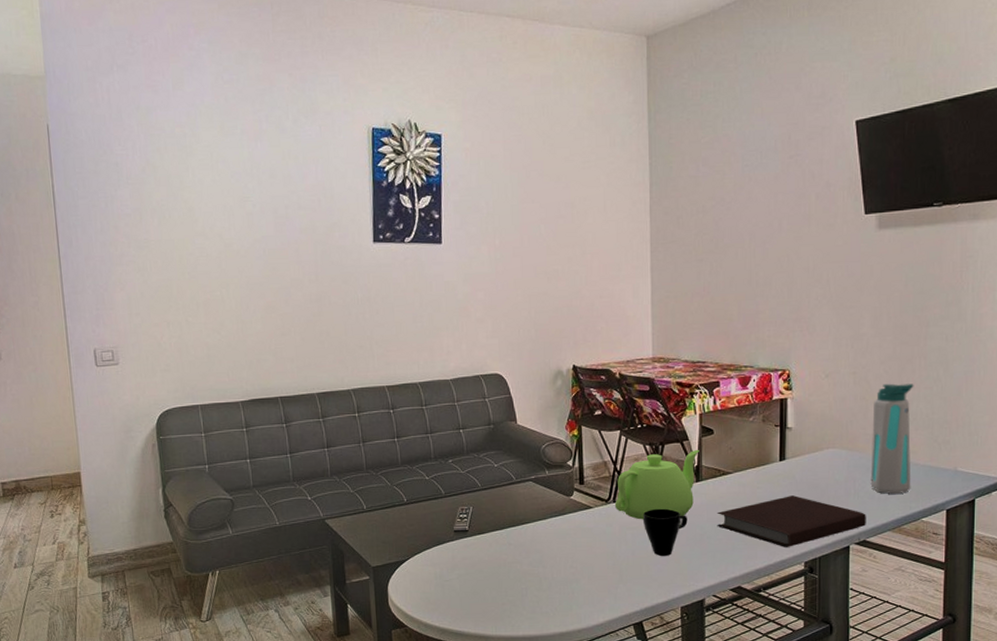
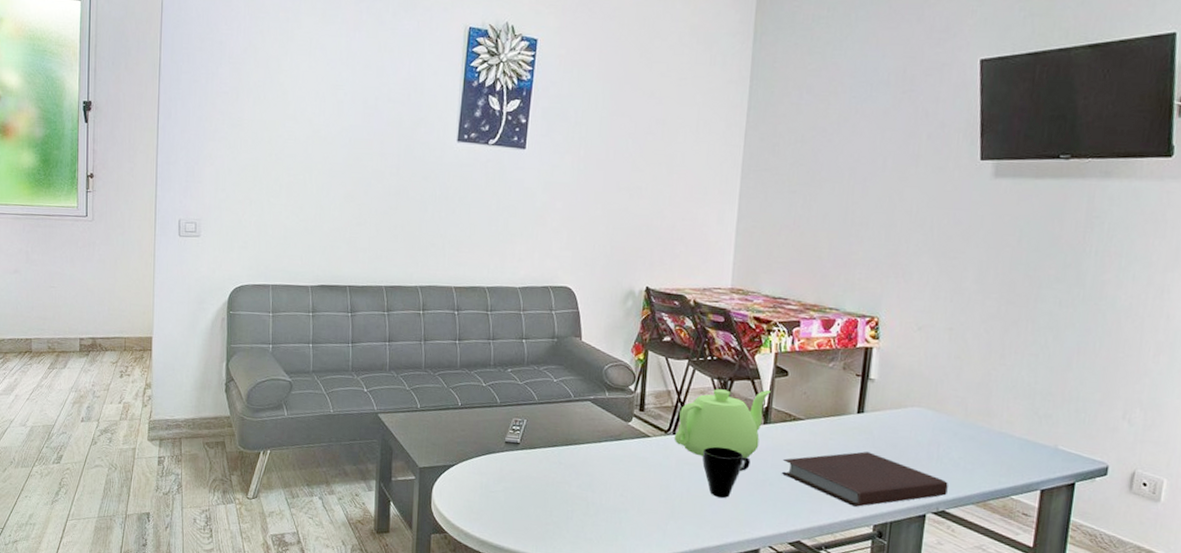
water bottle: present [870,383,914,495] -> none [956,344,1018,466]

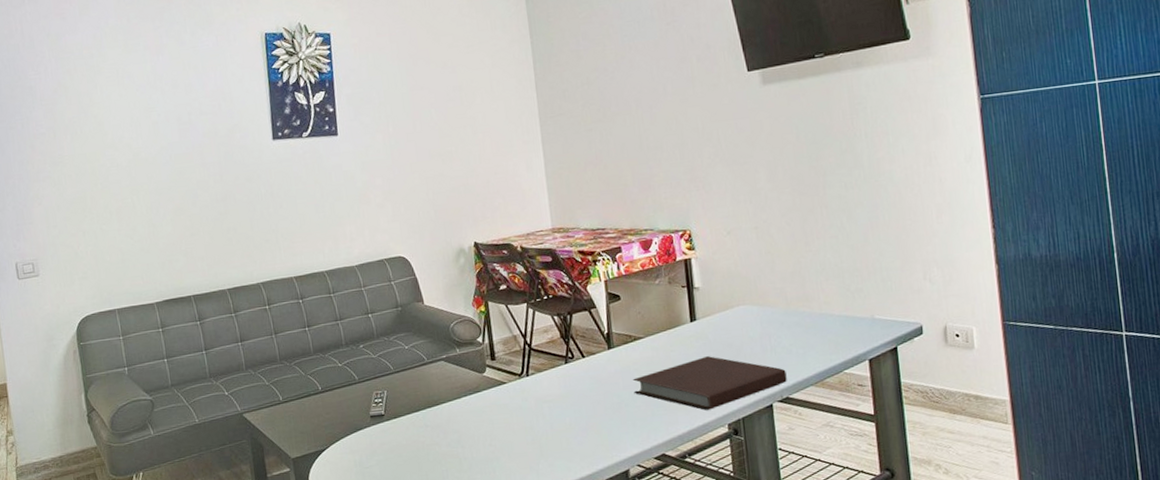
teapot: present [673,389,771,459] -> none [528,316,608,392]
cup: present [702,446,751,499] -> none [558,378,604,429]

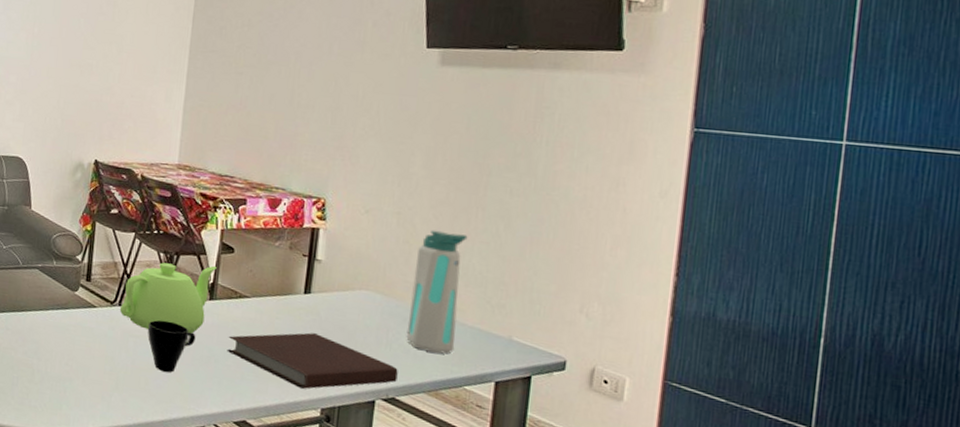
teapot: none [528,316,608,392] -> present [119,262,217,334]
cup: none [558,378,604,429] -> present [148,320,196,373]
water bottle: none [779,234,829,348] -> present [406,229,468,354]

